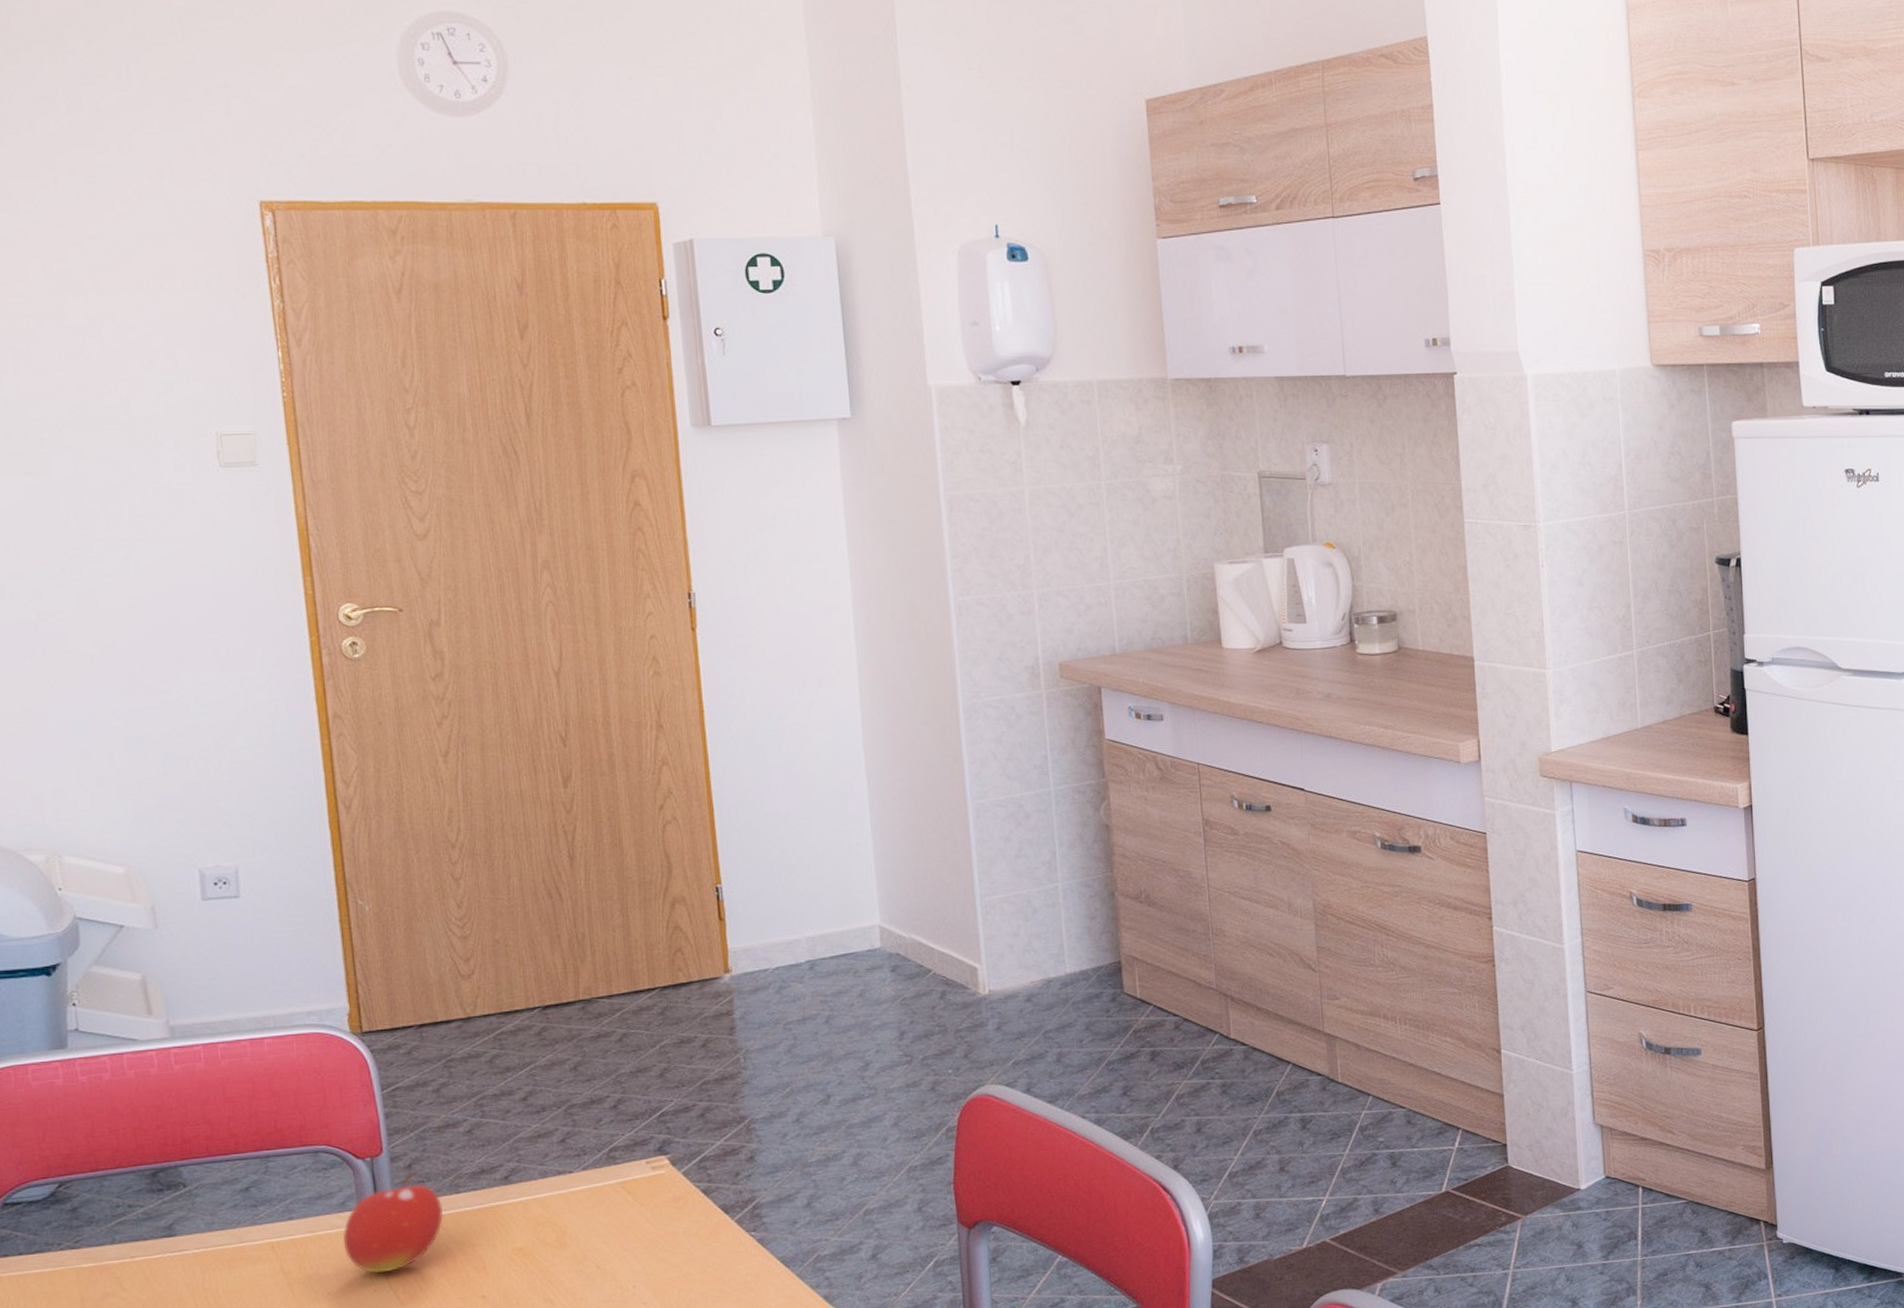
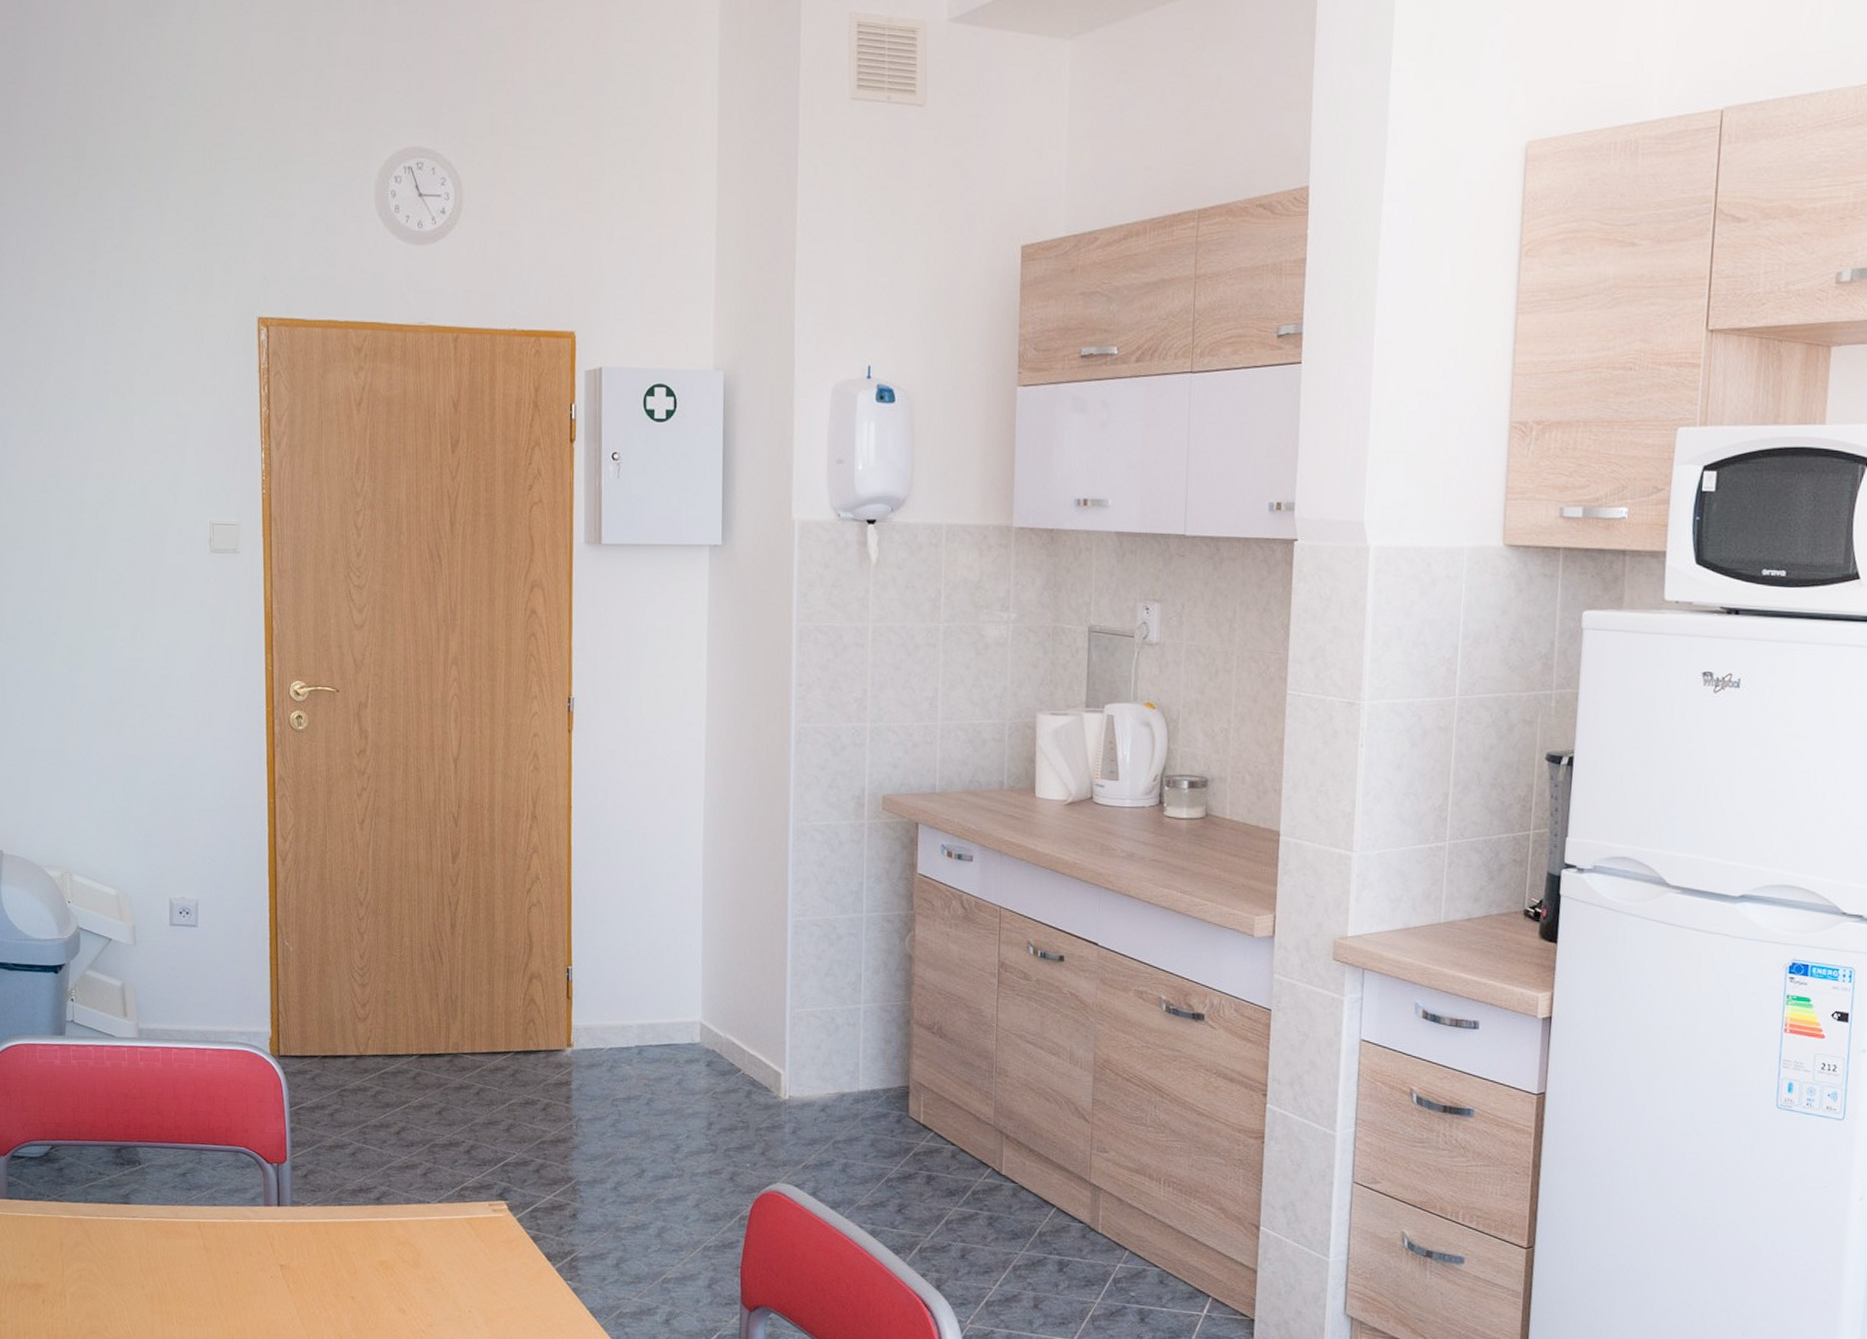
fruit: present [343,1172,444,1273] -> none [252,1181,328,1263]

